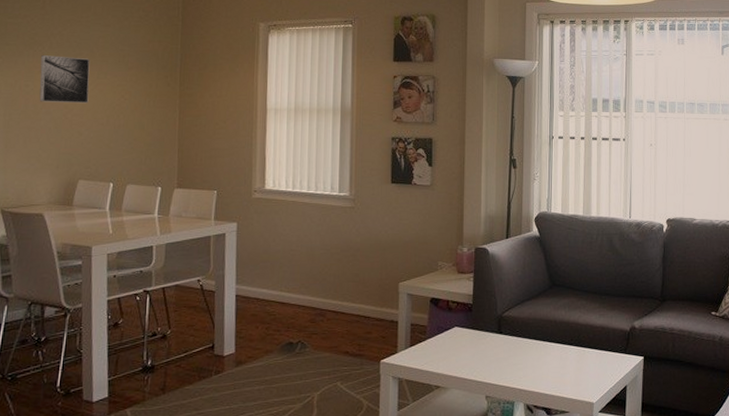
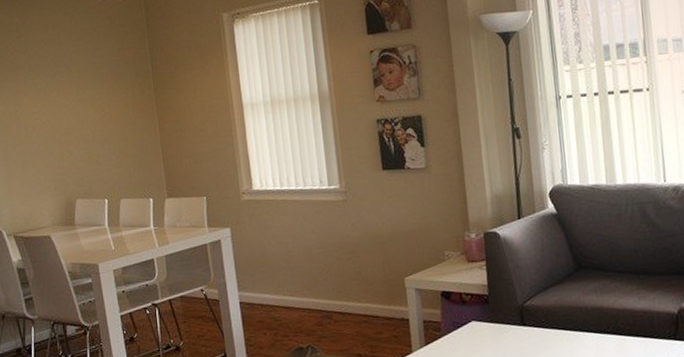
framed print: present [39,55,90,104] -> none [24,76,73,126]

